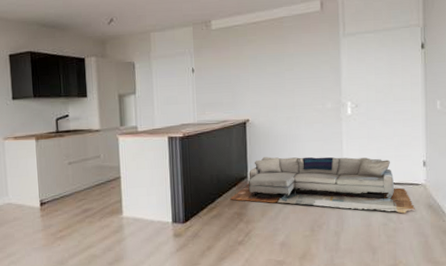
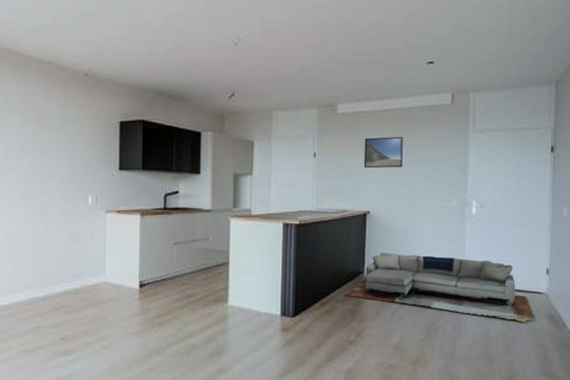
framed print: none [239,46,277,79] -> present [363,136,403,169]

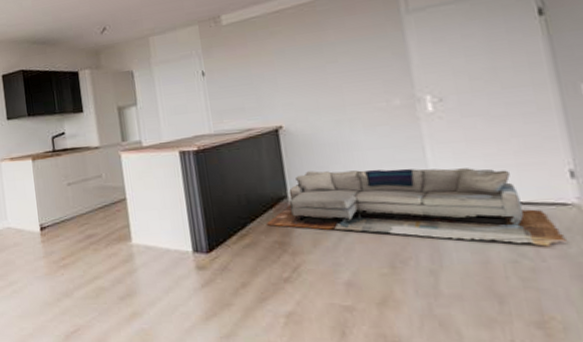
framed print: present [363,136,403,169] -> none [260,35,315,79]

